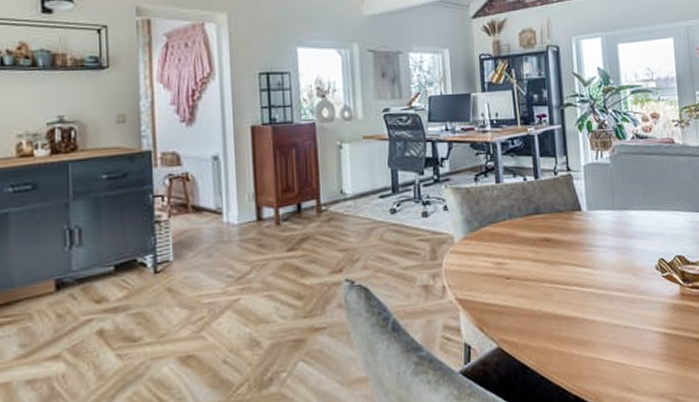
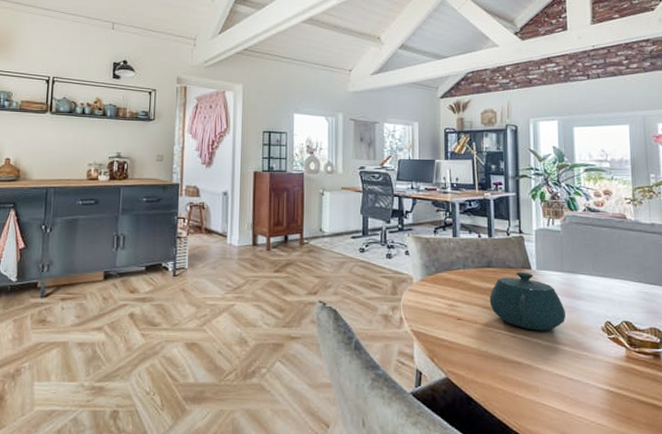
teapot: none [539,214,619,280] -> present [489,271,565,331]

